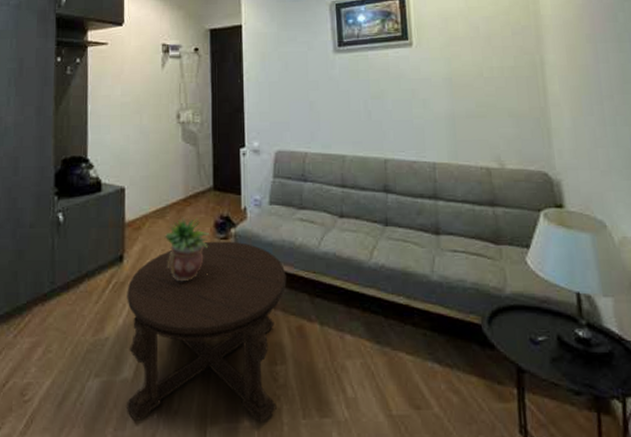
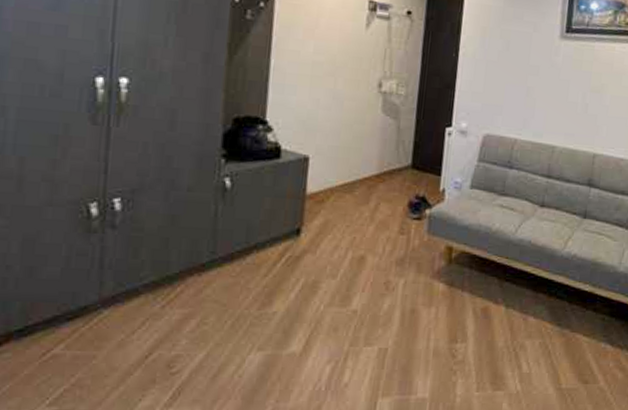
coffee table: present [125,241,287,423] -> none [291,220,479,395]
potted plant: present [163,217,210,282] -> none [349,193,402,260]

